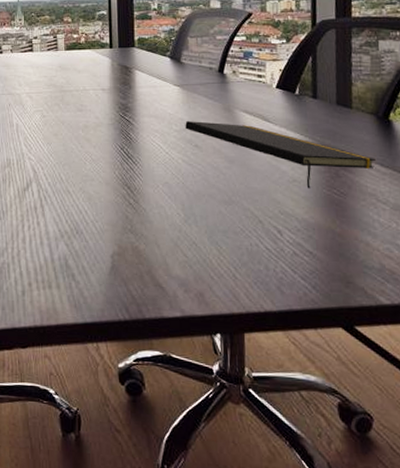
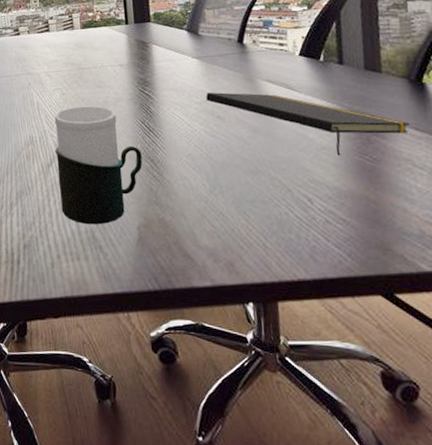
cup: none [32,129,119,252] -> present [54,106,143,225]

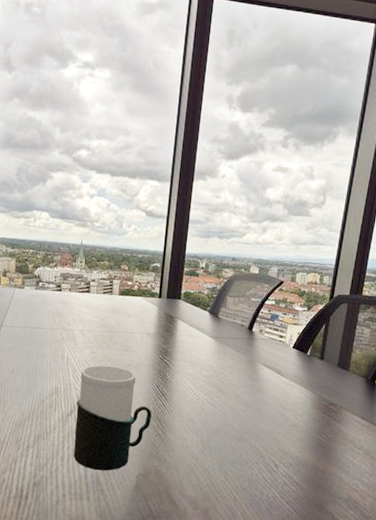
notepad: present [206,92,410,156] -> none [213,368,359,433]

